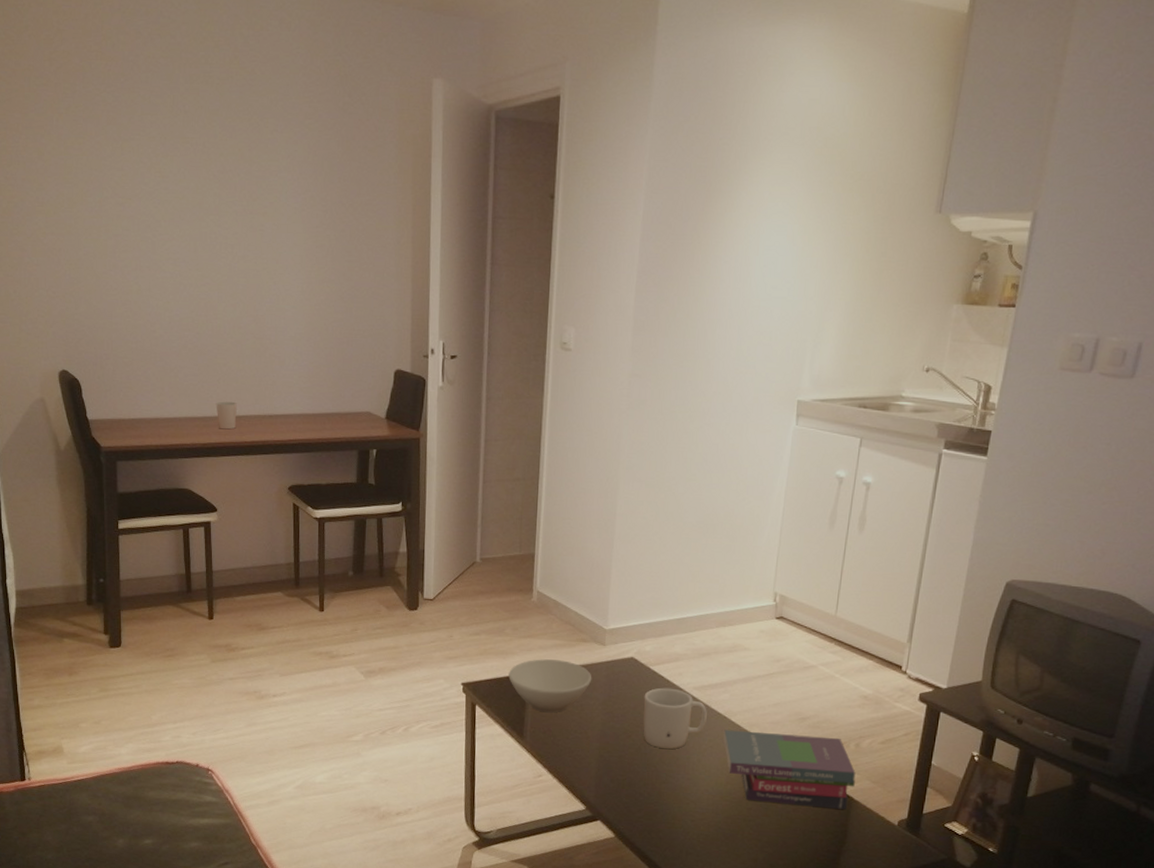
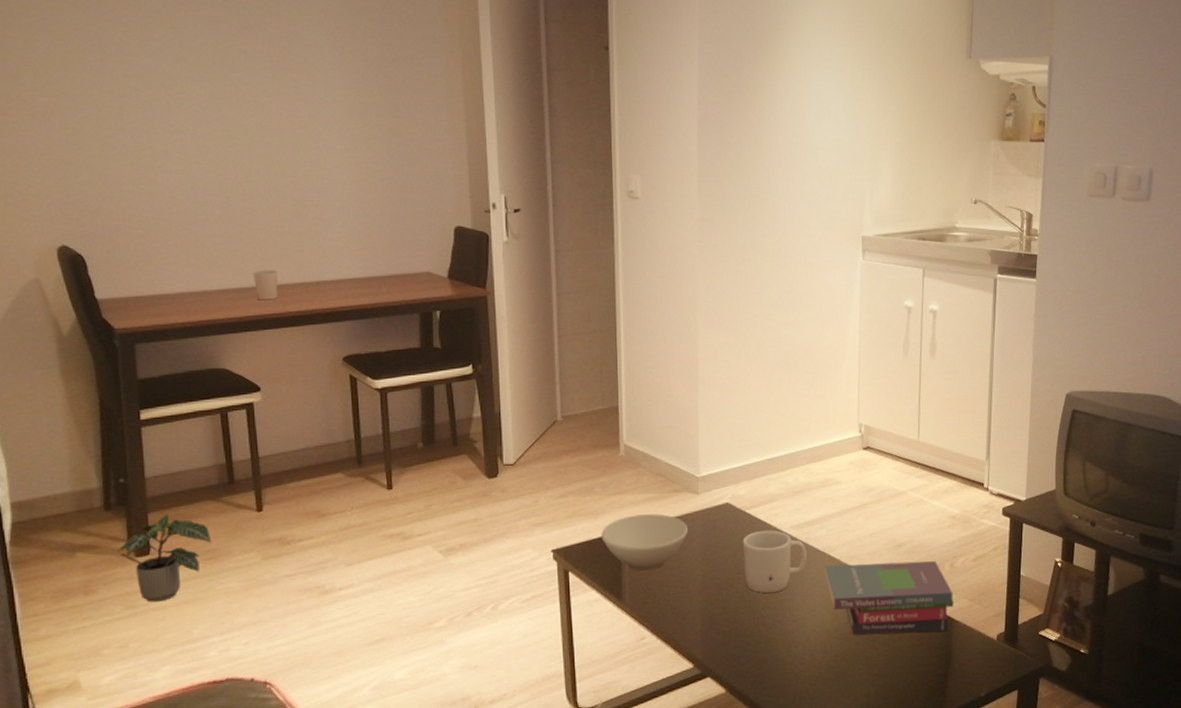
potted plant: none [96,613,170,688] -> present [118,513,211,602]

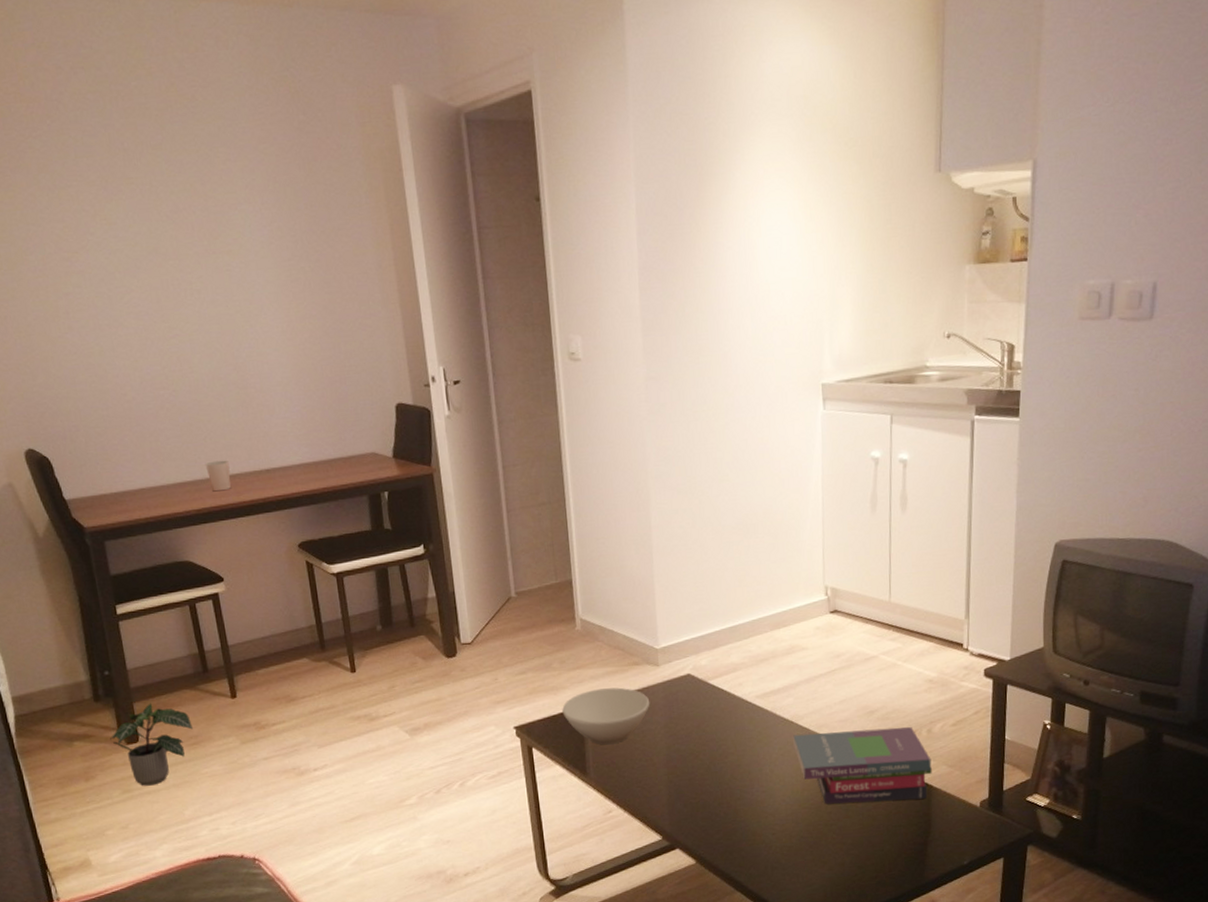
mug: present [742,530,808,594] -> none [706,700,775,765]

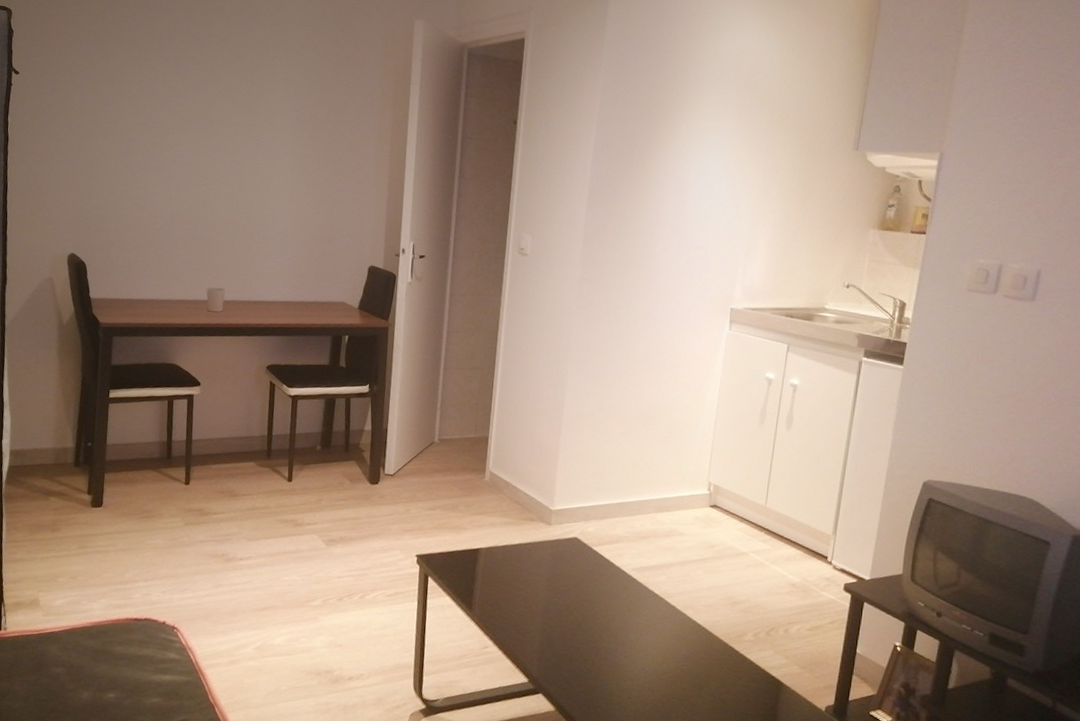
potted plant: present [110,703,193,786] -> none [79,476,148,546]
bowl: present [562,687,650,745] -> none [460,535,538,587]
books: present [793,726,932,805] -> none [660,610,785,693]

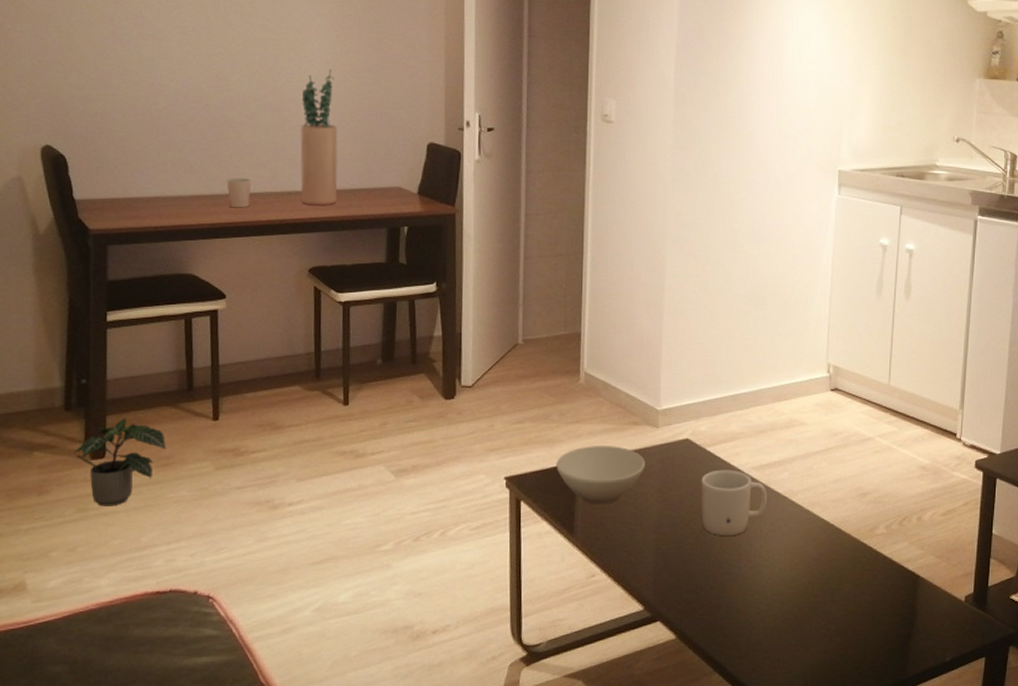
potted plant: none [79,476,148,546] -> present [74,417,166,506]
vase: none [264,200,297,315] -> present [300,69,338,206]
bowl: none [460,535,538,587] -> present [556,446,646,505]
mug: none [584,567,646,627] -> present [700,469,768,537]

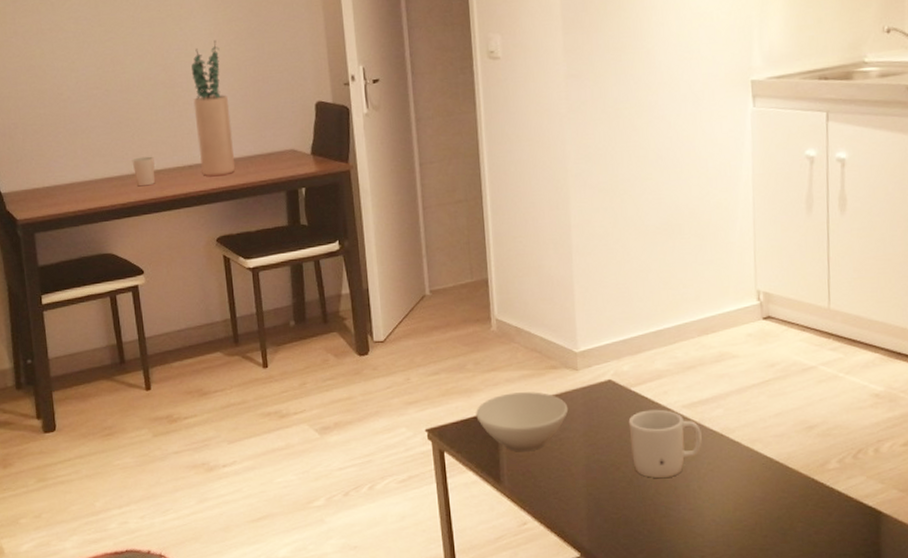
potted plant: present [74,417,166,506] -> none [29,392,107,476]

